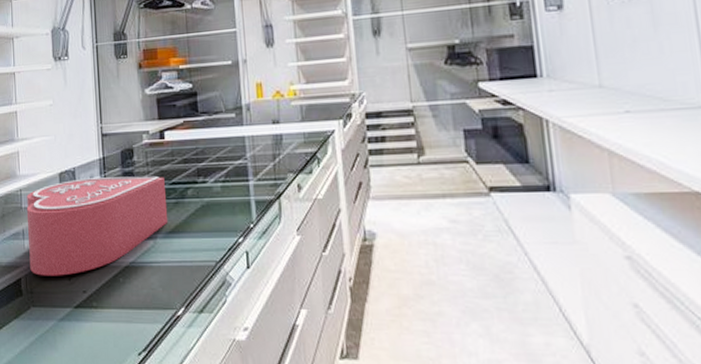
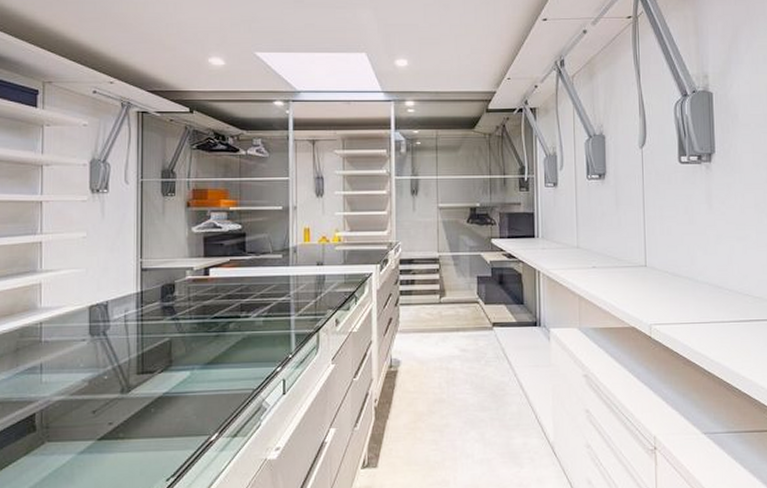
jewelry box: present [26,176,168,276] -> none [46,310,208,410]

